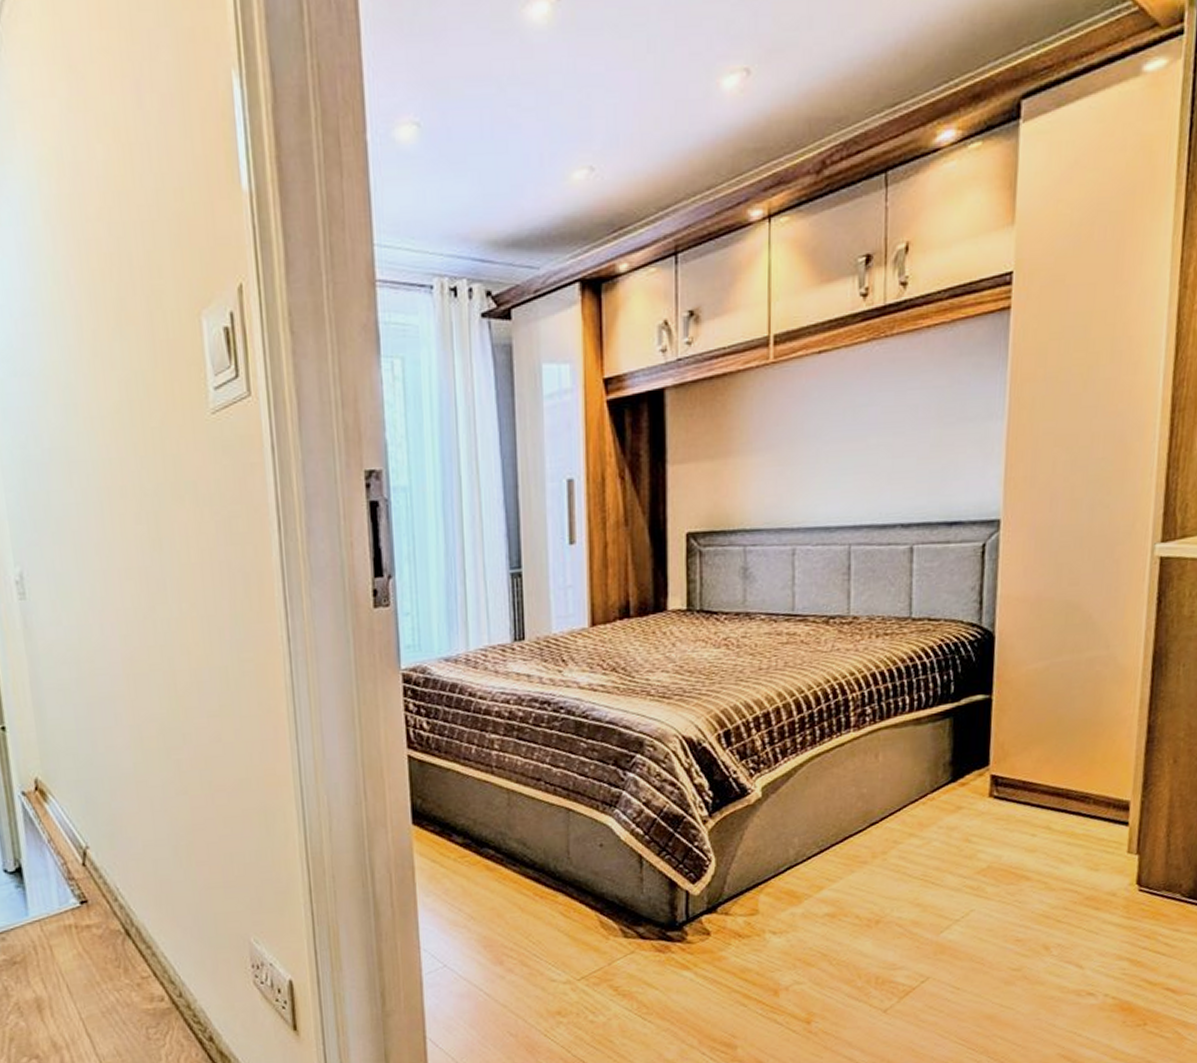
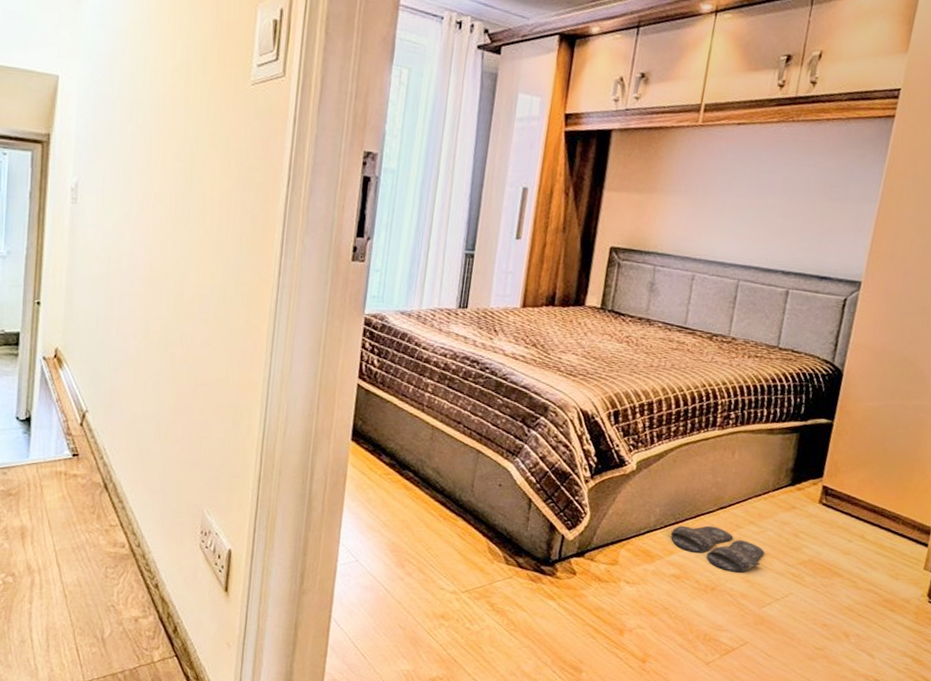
slippers: none [817,847,933,898] -> present [671,525,765,573]

